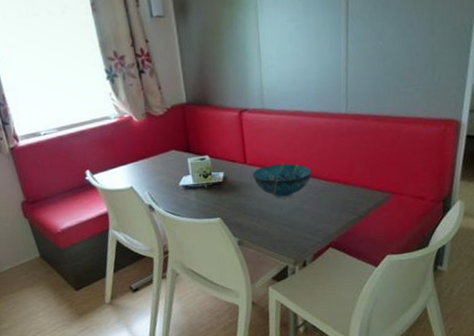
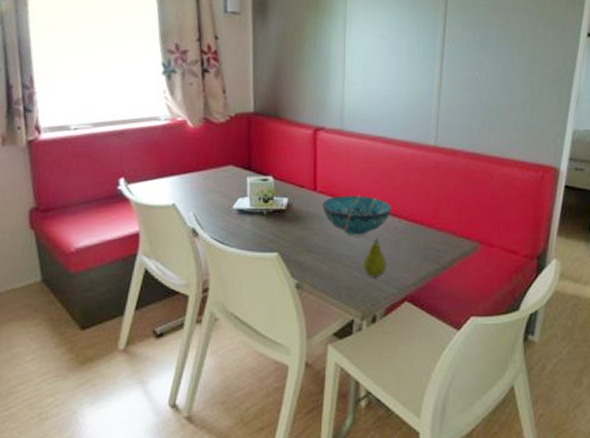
fruit: none [292,197,312,230] -> present [363,238,387,277]

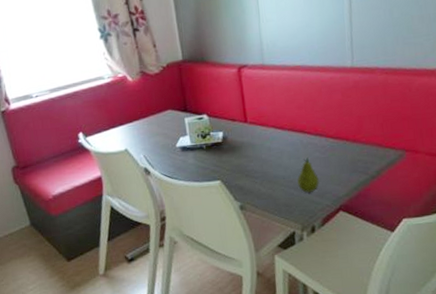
decorative bowl: present [322,195,393,236] -> none [254,121,319,158]

